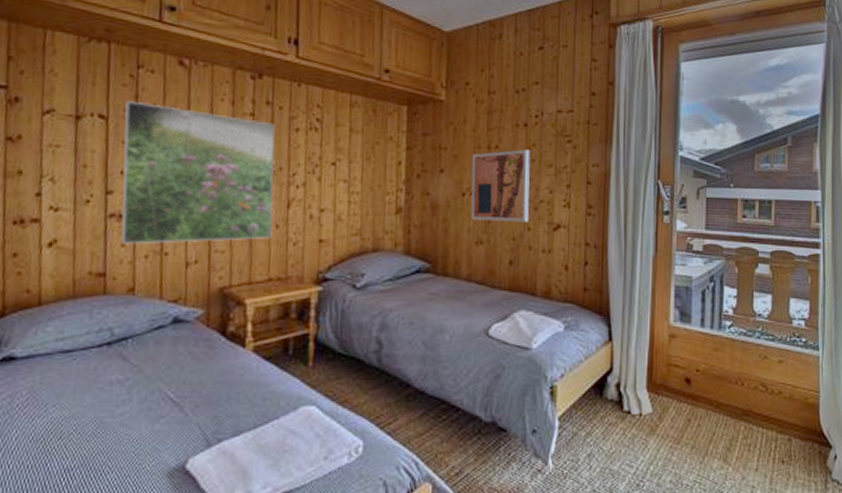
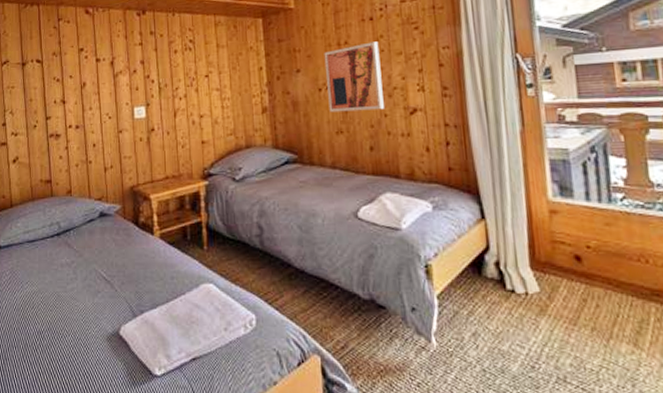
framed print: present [120,100,275,245] -> none [53,46,165,157]

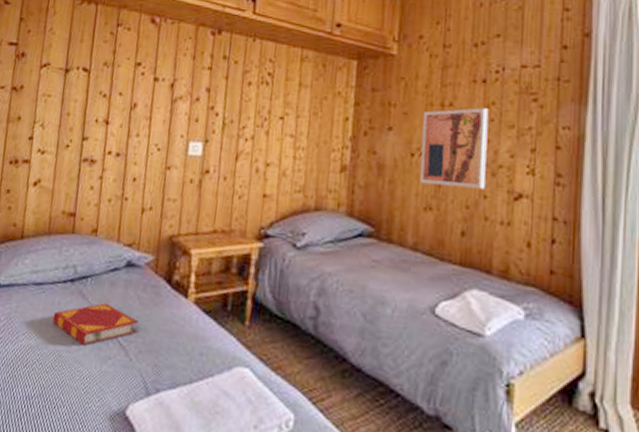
hardback book: none [48,248,118,285] -> present [52,302,139,346]

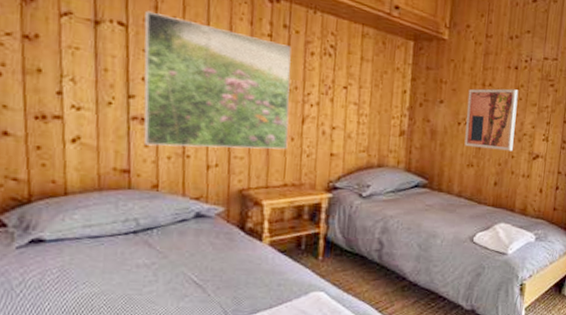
hardback book: present [52,302,139,346] -> none [116,250,214,288]
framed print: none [90,55,230,191] -> present [143,10,292,150]

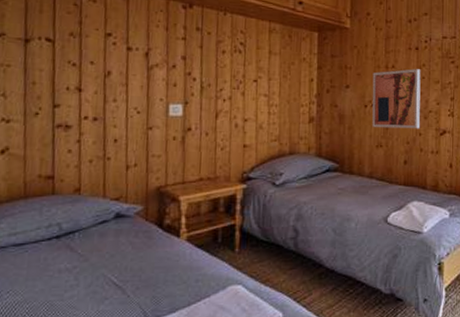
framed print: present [143,10,292,150] -> none [67,26,204,151]

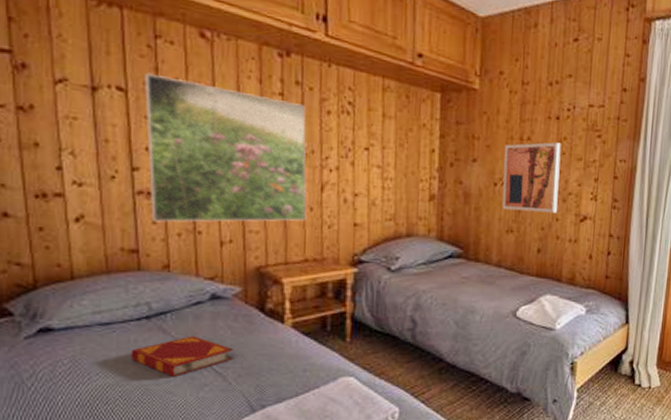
hardback book: none [39,252,133,292] -> present [130,335,233,377]
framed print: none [67,26,204,151] -> present [145,72,307,223]

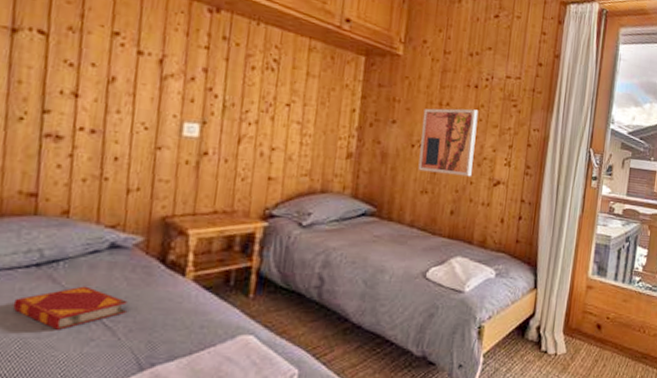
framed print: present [145,72,307,223] -> none [56,18,230,173]

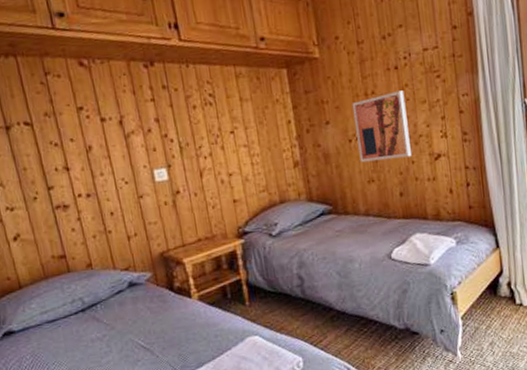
hardback book: present [12,286,128,330] -> none [75,320,156,358]

